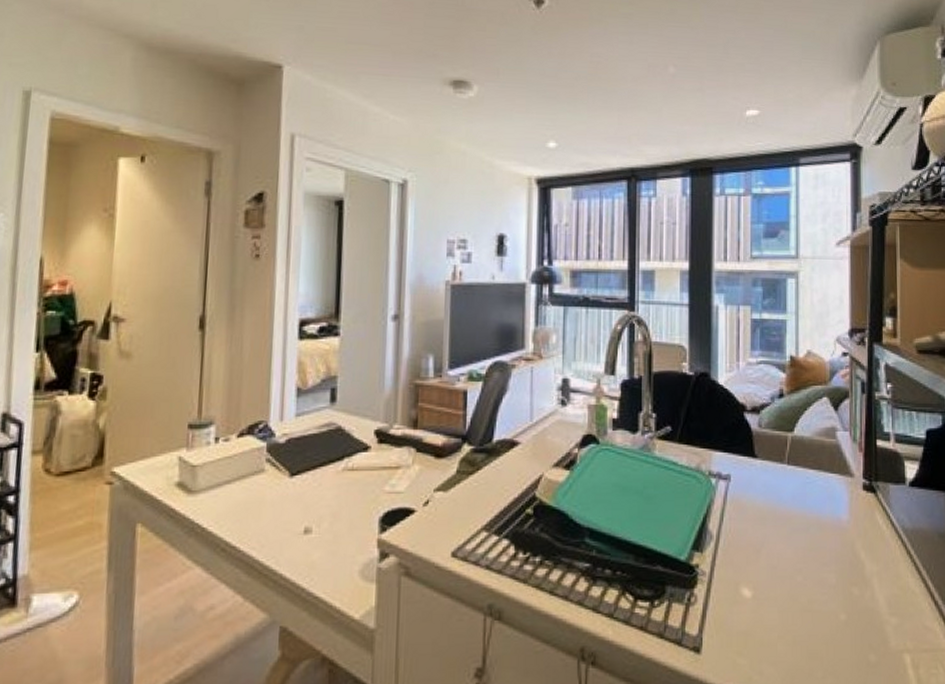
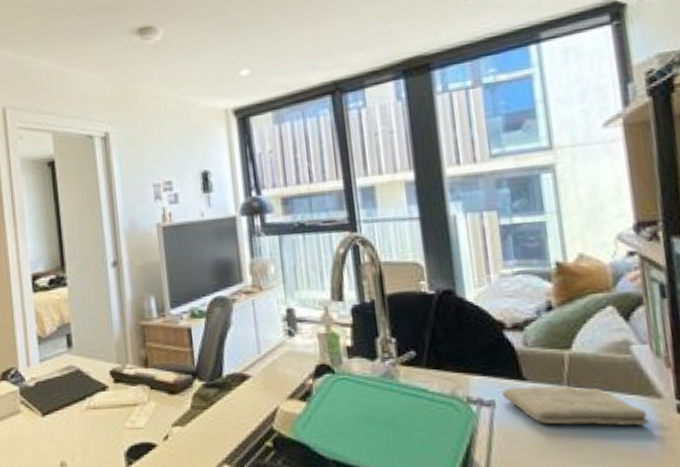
washcloth: none [737,463,842,500] -> present [502,385,649,426]

